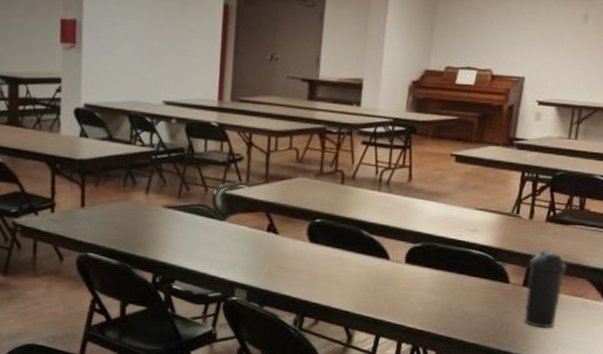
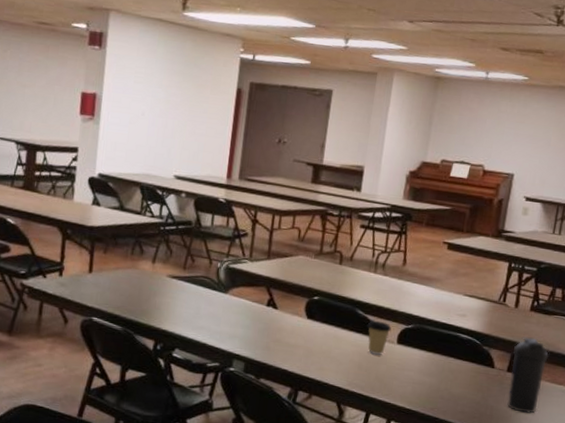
coffee cup: none [373,240,399,277] -> present [367,320,392,356]

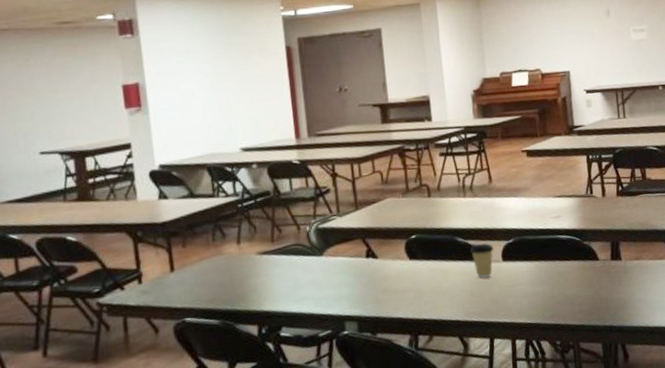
water bottle: present [507,336,549,414] -> none [612,221,647,297]

